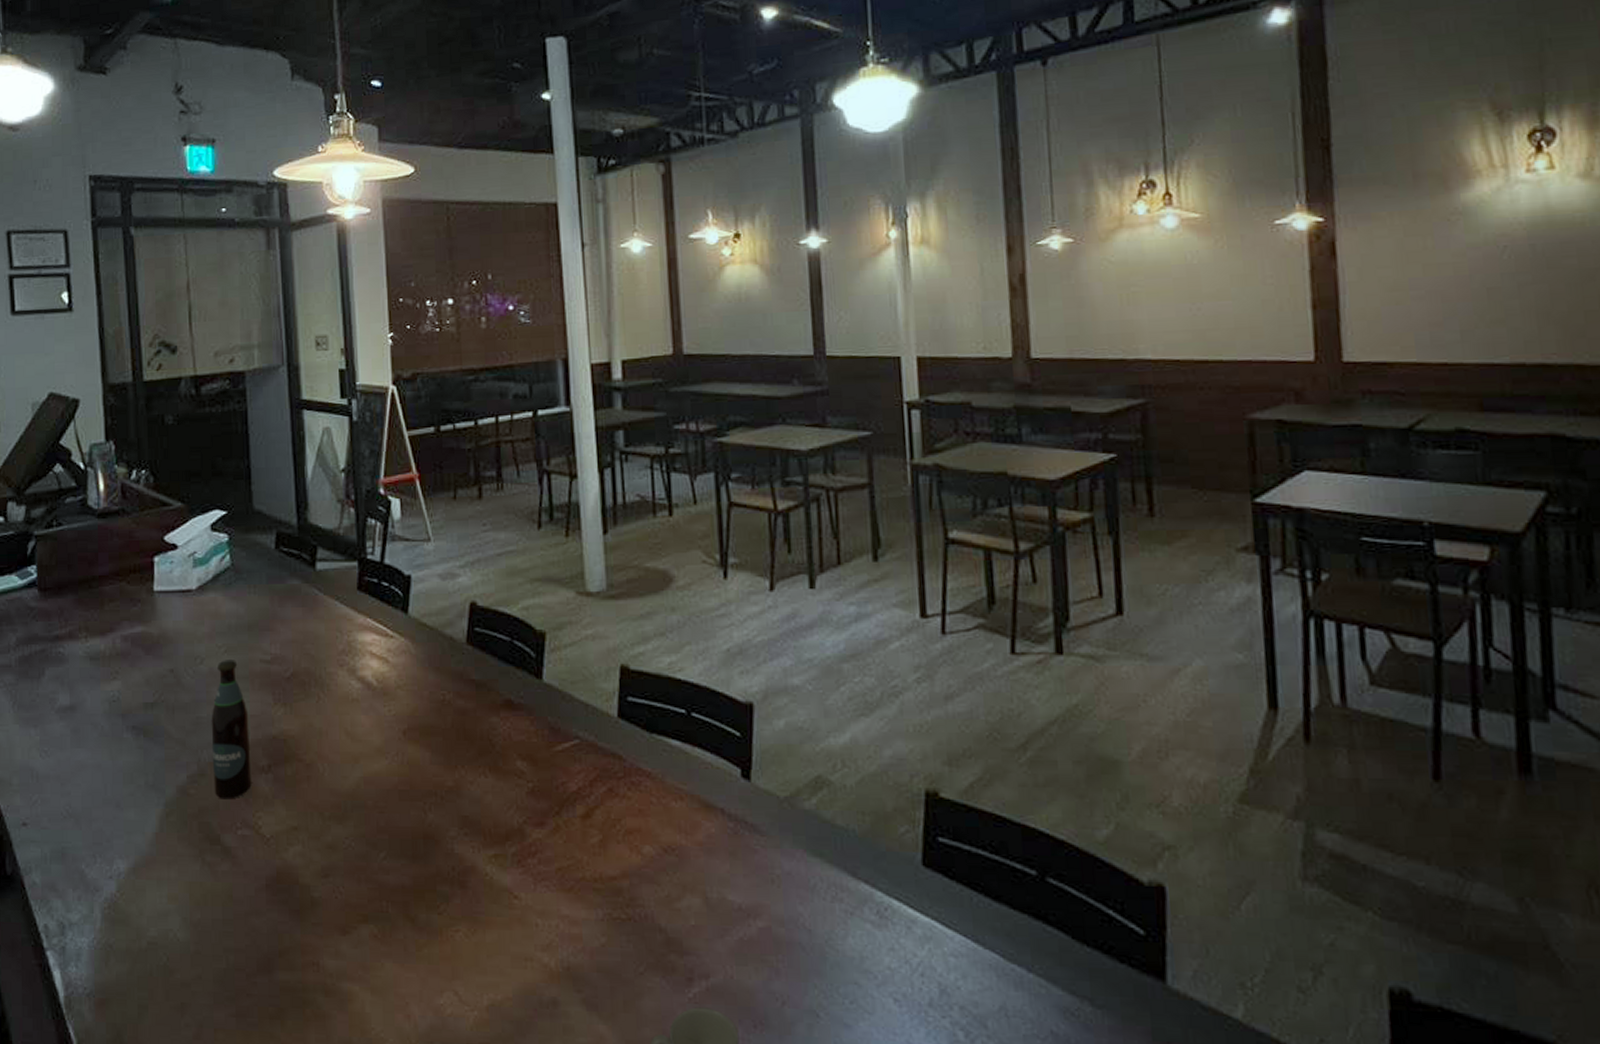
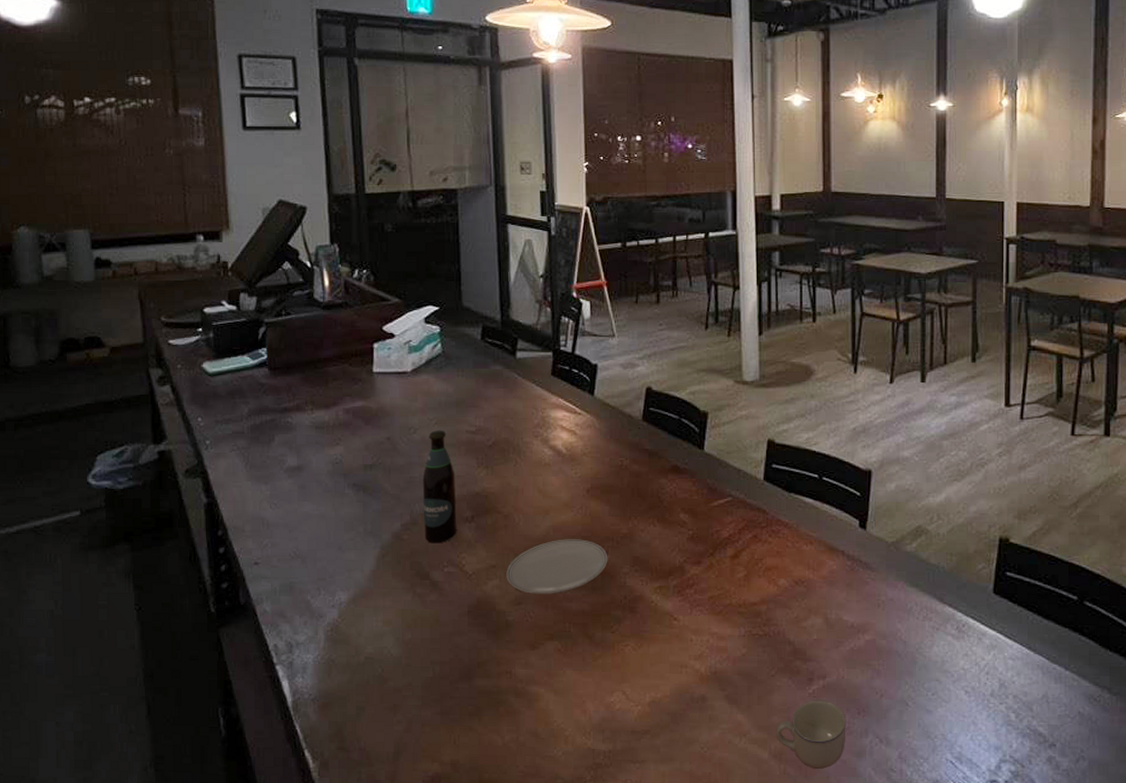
plate: none [310,793,431,865] -> present [506,539,608,595]

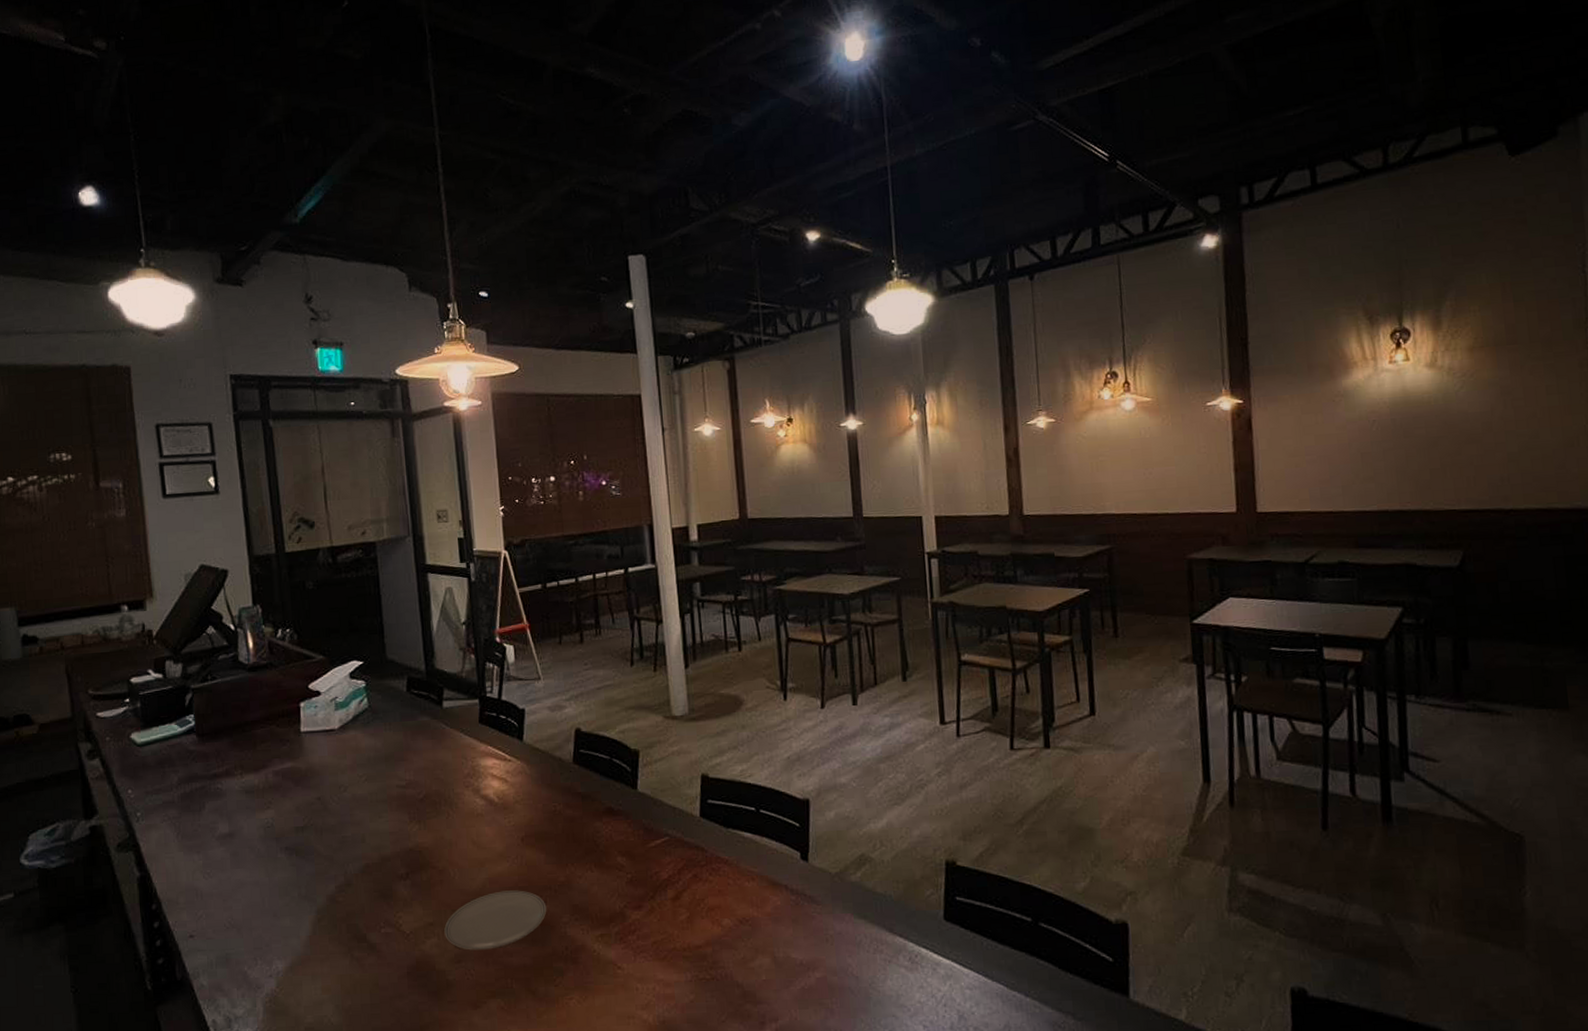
bottle: present [422,430,457,544] -> none [355,786,393,904]

